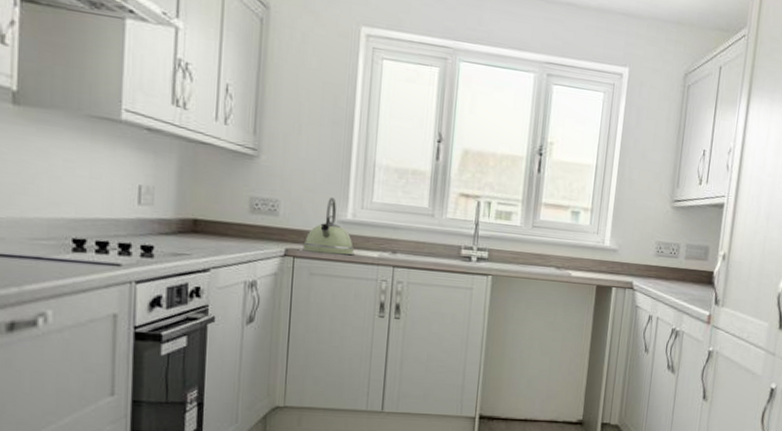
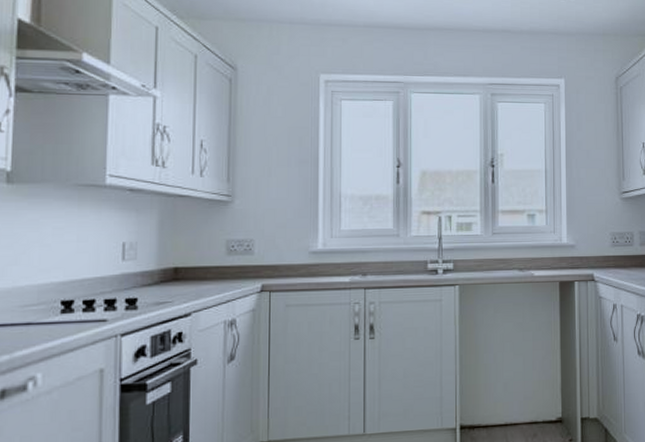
kettle: present [302,196,355,256] -> none [278,230,327,286]

